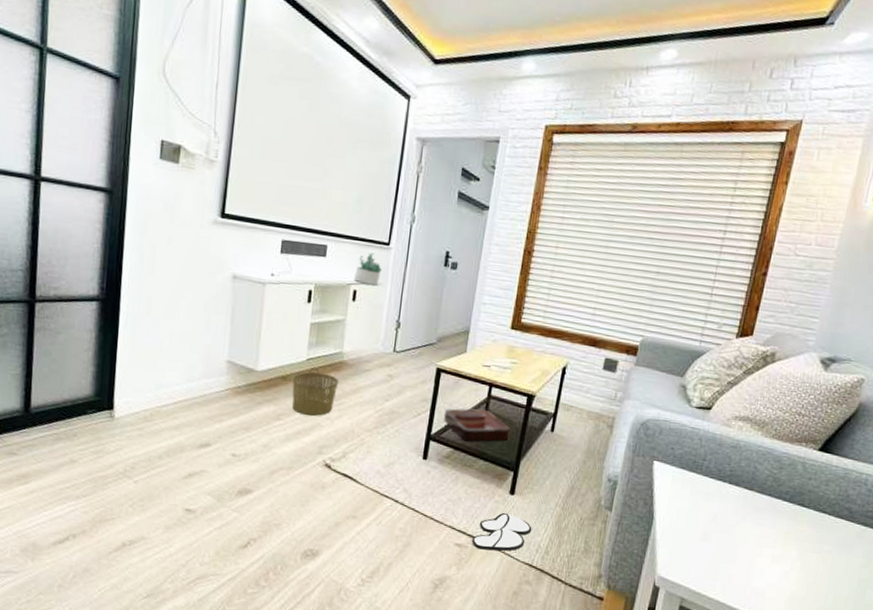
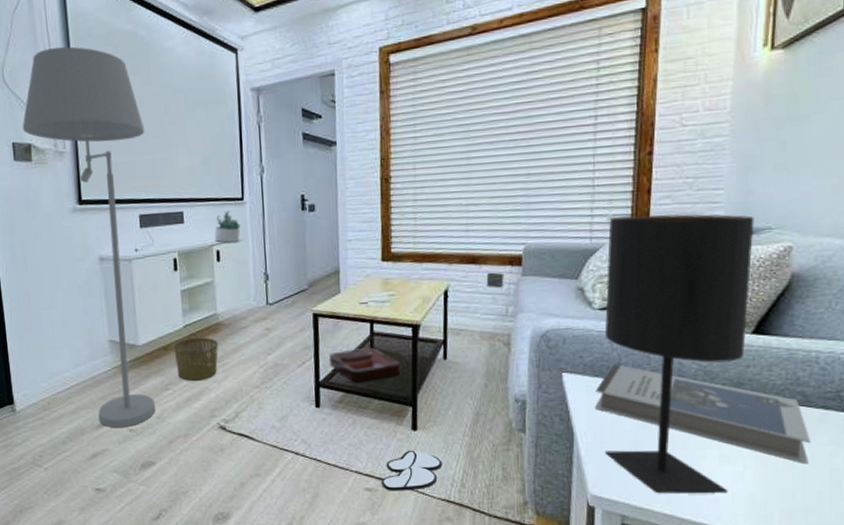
floor lamp: none [174,51,304,452] -> present [22,46,156,429]
hardback book: none [675,459,848,572] -> present [594,364,810,465]
table lamp: none [676,326,839,589] -> present [604,214,754,494]

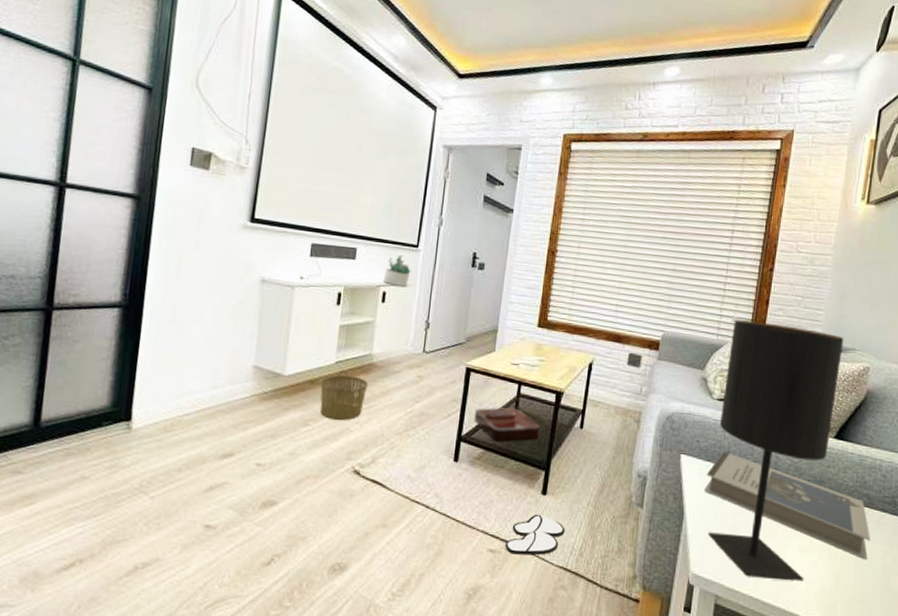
floor lamp: present [22,46,156,429] -> none [206,65,334,461]

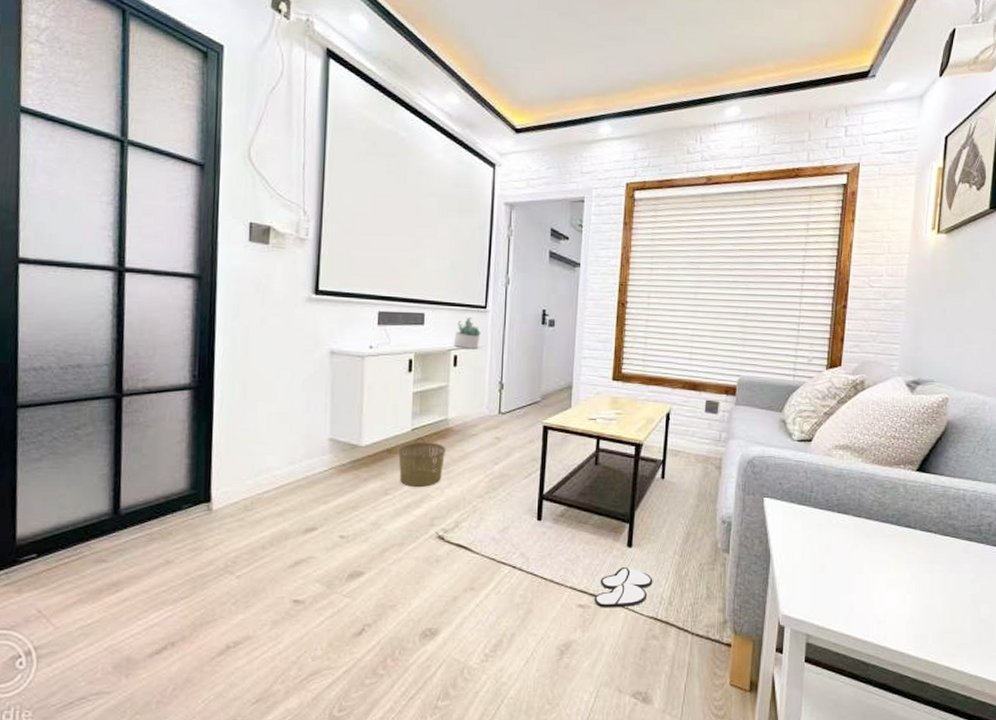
decorative tray: present [473,407,540,442] -> none [554,462,622,497]
hardback book: present [703,451,870,560] -> none [789,492,957,590]
table lamp: present [707,320,844,582] -> none [795,359,921,615]

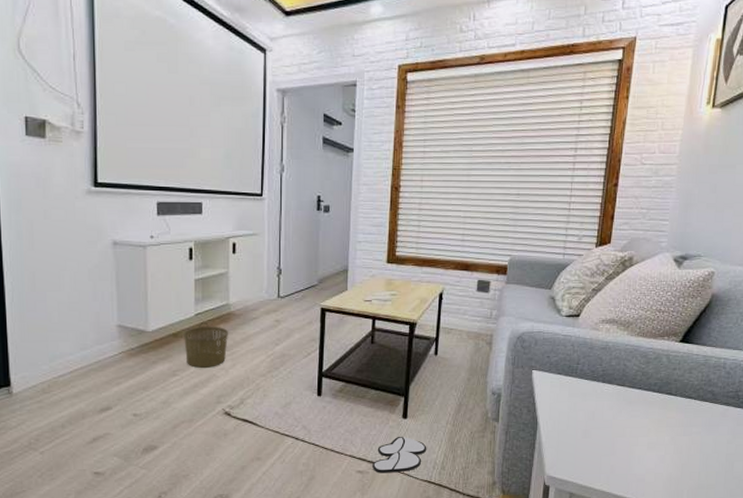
succulent plant: present [454,317,481,349] -> none [232,205,258,236]

